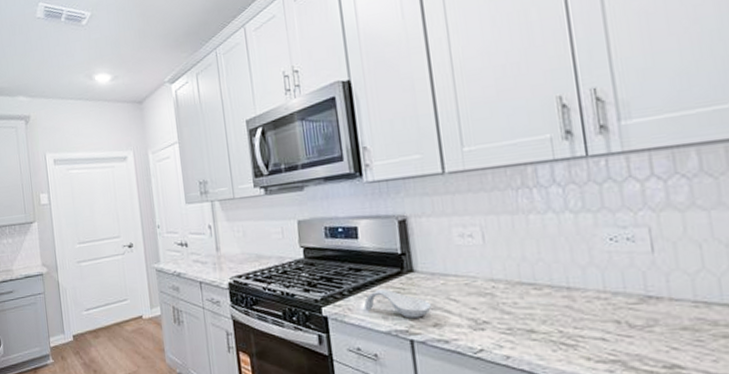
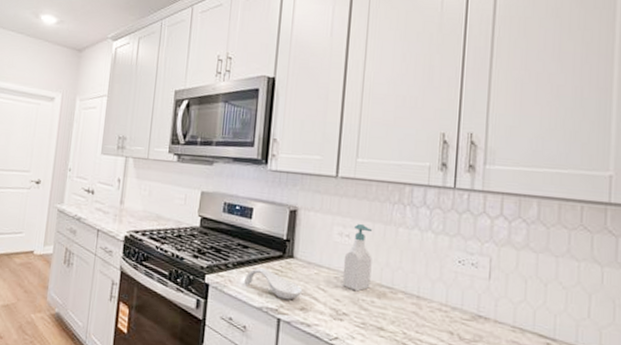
soap bottle: none [471,218,509,295] -> present [342,223,373,292]

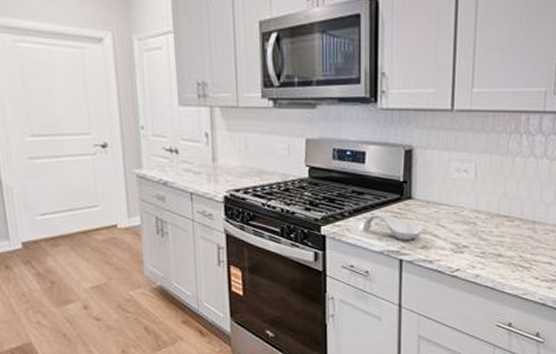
soap bottle: present [342,223,373,292] -> none [461,156,490,224]

